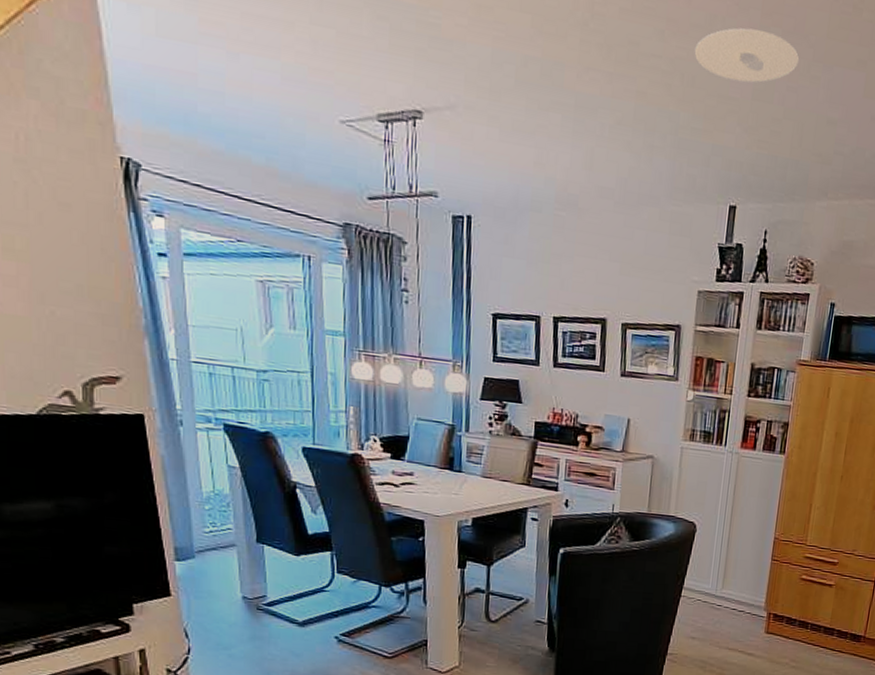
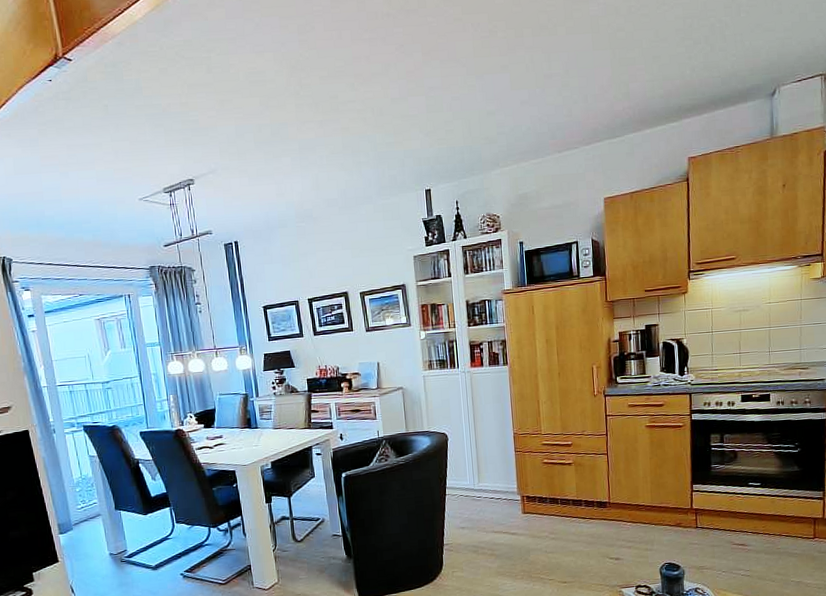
recessed light: present [694,27,800,83] -> none [378,65,457,104]

